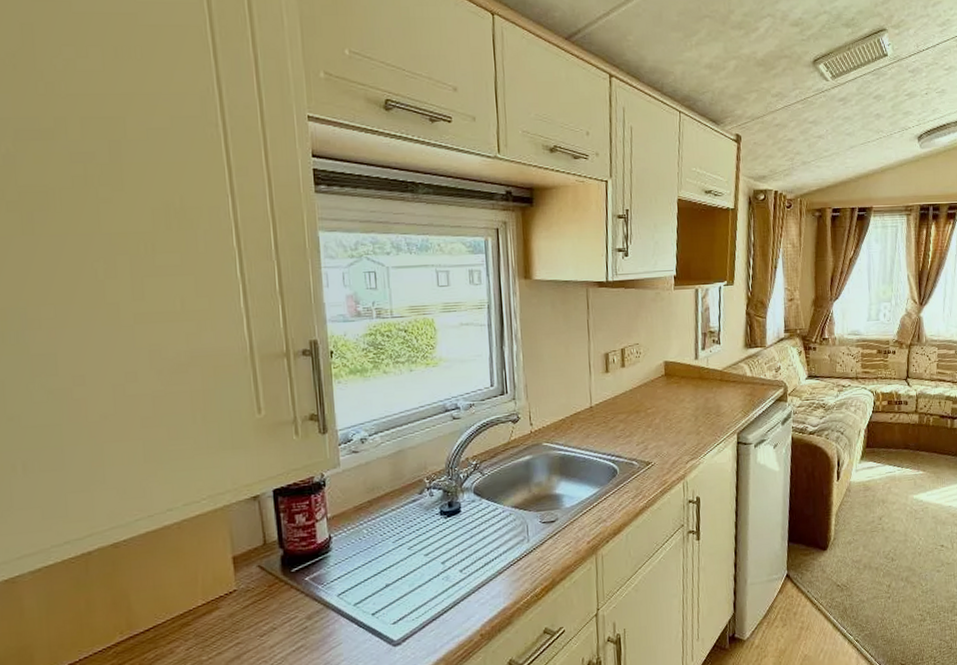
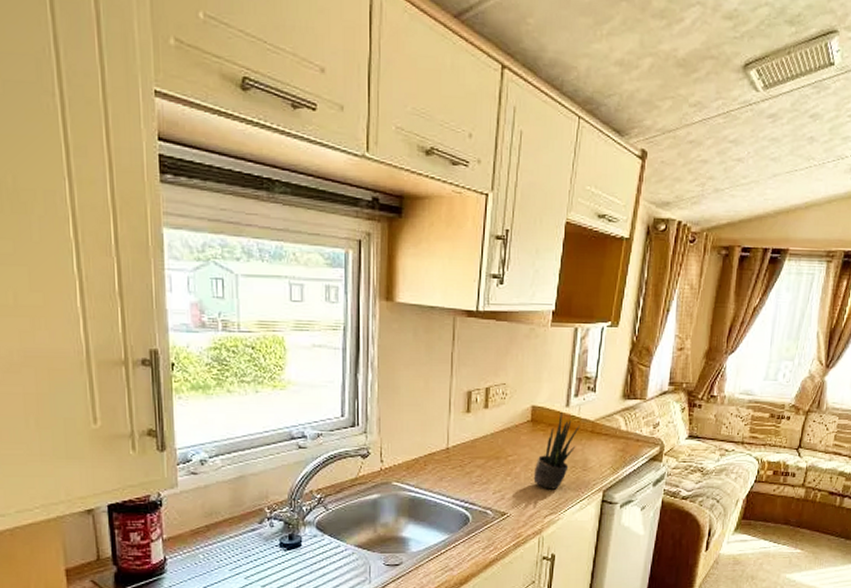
potted plant: none [672,365,710,437] -> present [533,412,580,490]

